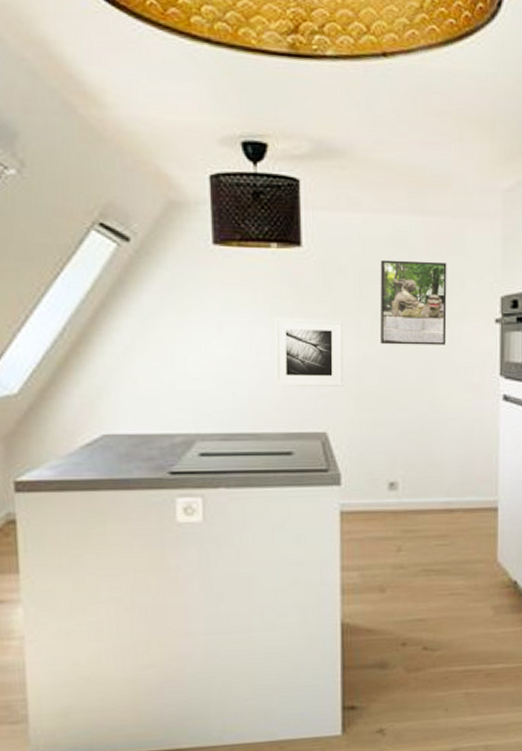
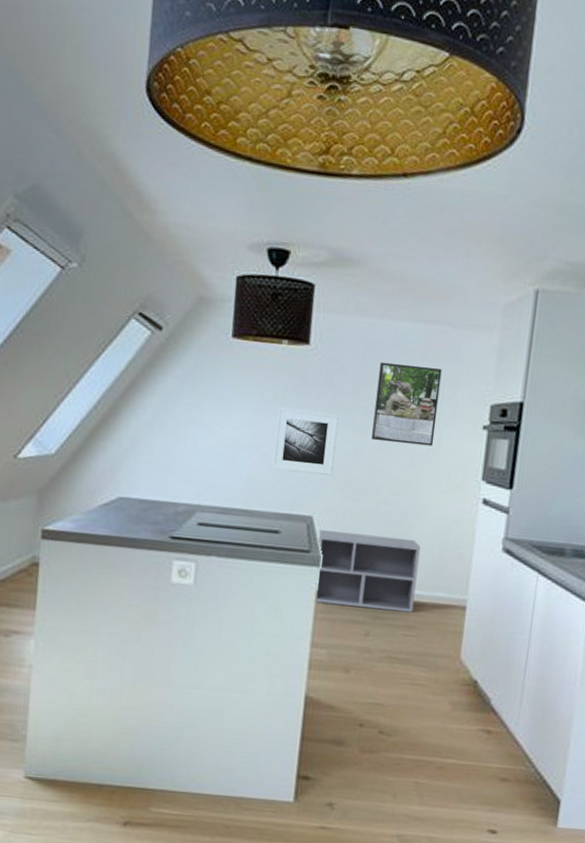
shelving unit: none [335,445,445,523] -> present [314,530,421,613]

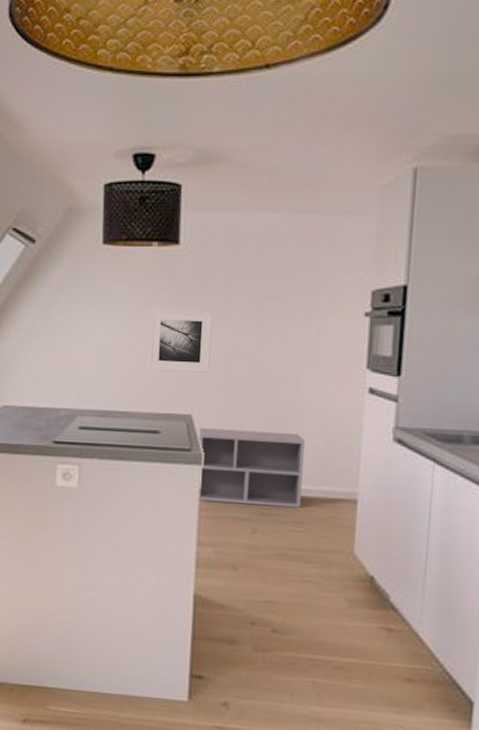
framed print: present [371,362,442,446] -> none [248,255,318,337]

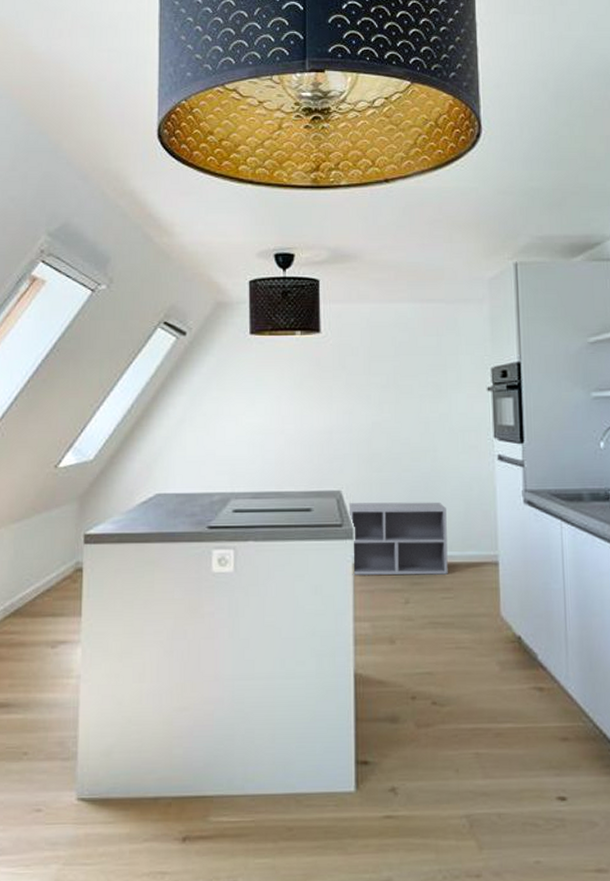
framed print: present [148,308,213,373] -> none [298,392,355,450]

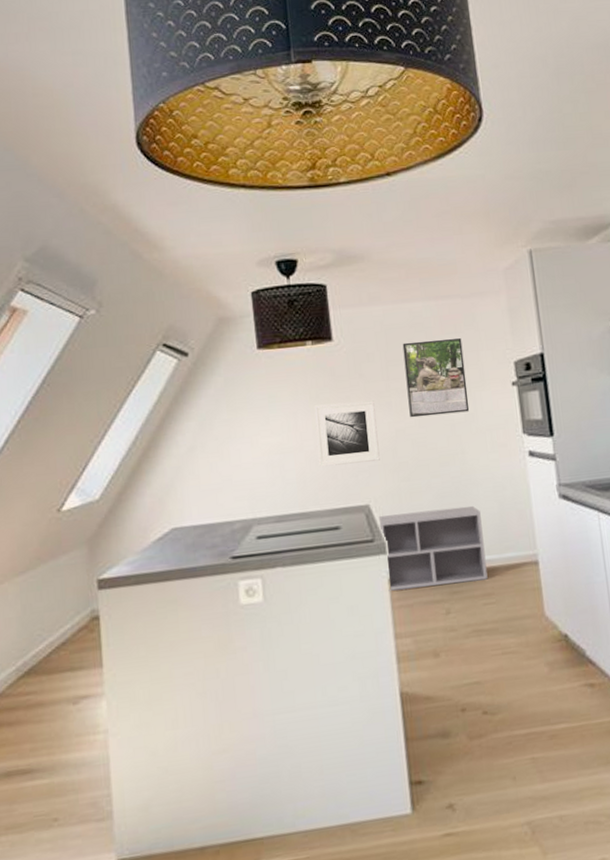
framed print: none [298,392,355,450] -> present [314,400,380,467]
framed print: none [386,340,445,413] -> present [402,338,470,418]

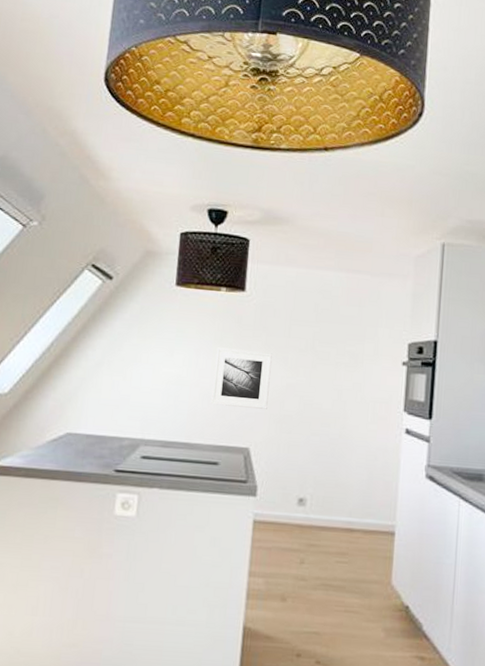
shelving unit: present [378,505,488,591] -> none [251,461,350,540]
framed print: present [402,338,470,418] -> none [302,306,364,381]

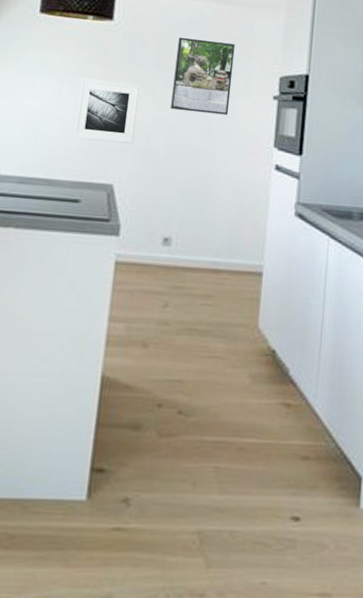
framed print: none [302,306,364,381] -> present [171,37,235,115]

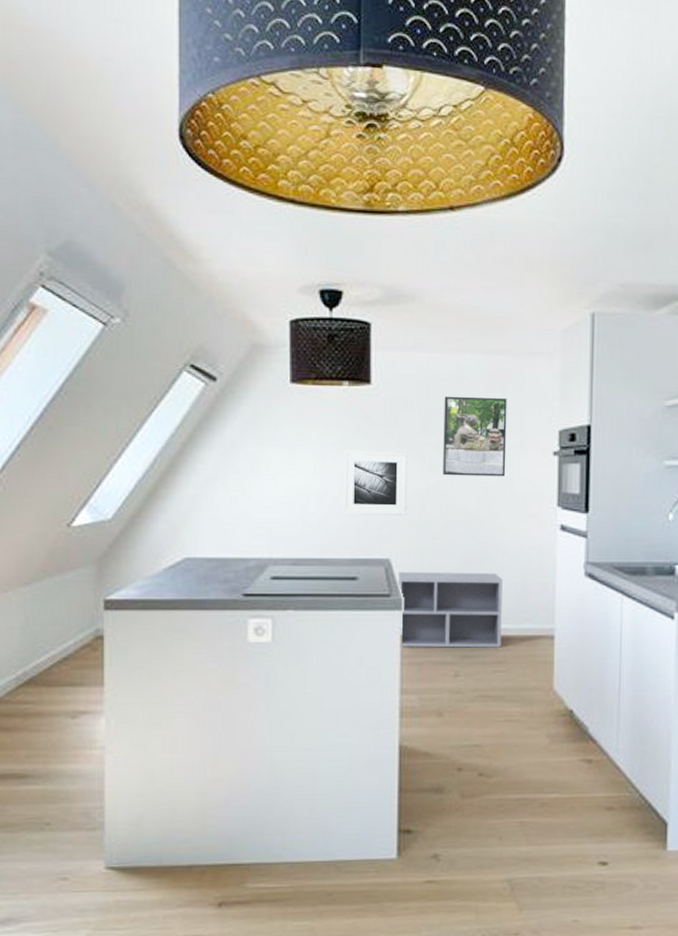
shelving unit: none [113,198,218,281] -> present [397,572,503,648]

